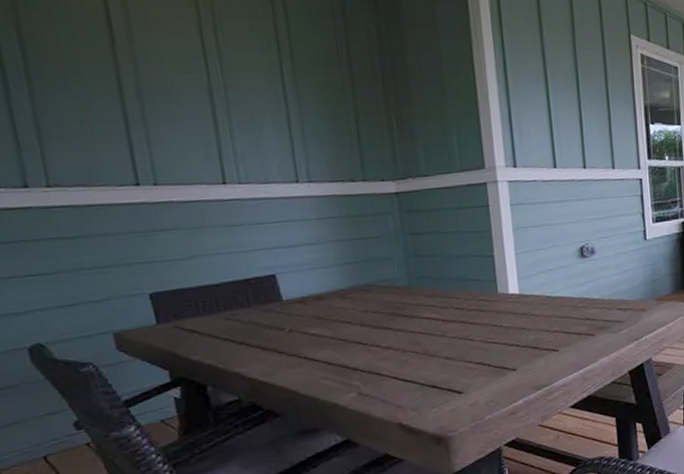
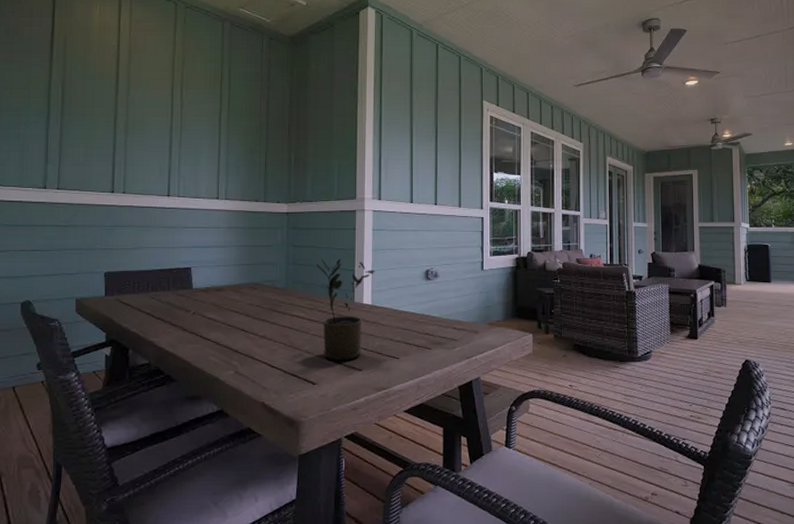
potted plant: none [443,243,519,363] -> present [316,258,375,360]

